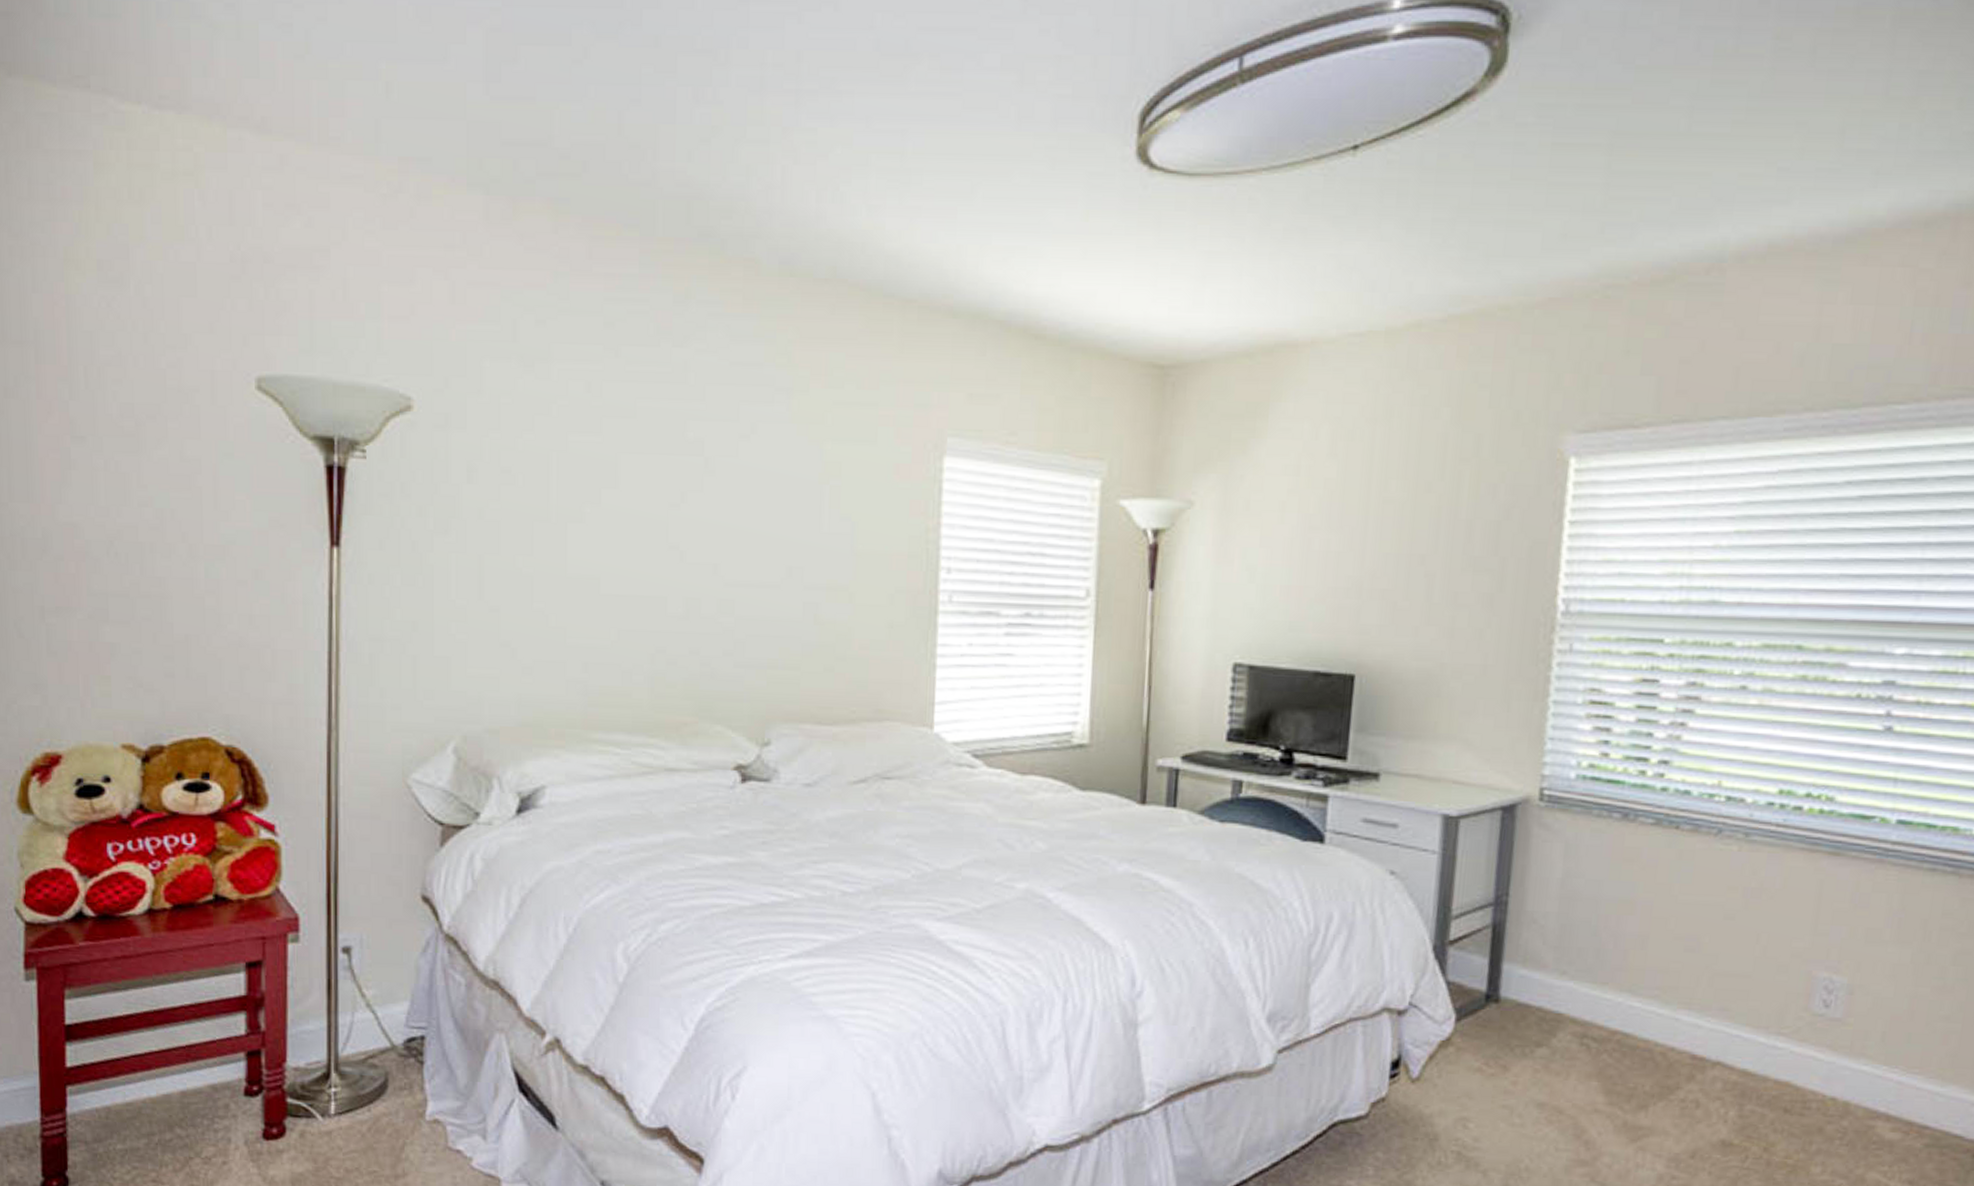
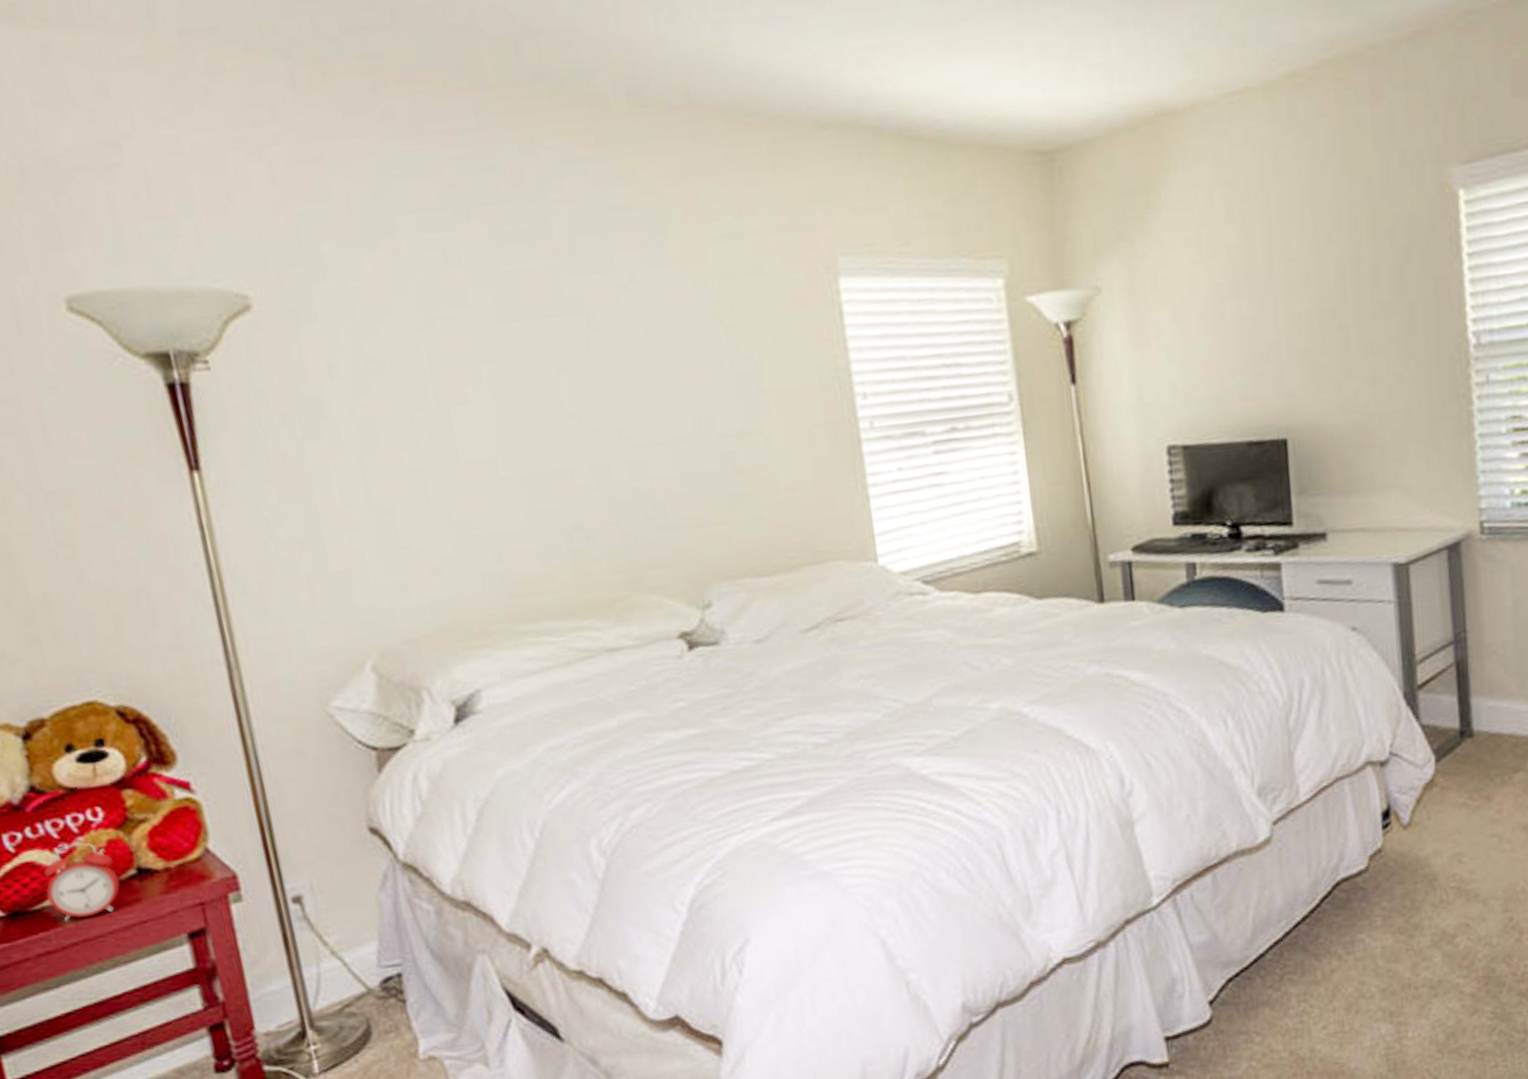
alarm clock: none [133,862,197,932] -> present [43,842,121,922]

